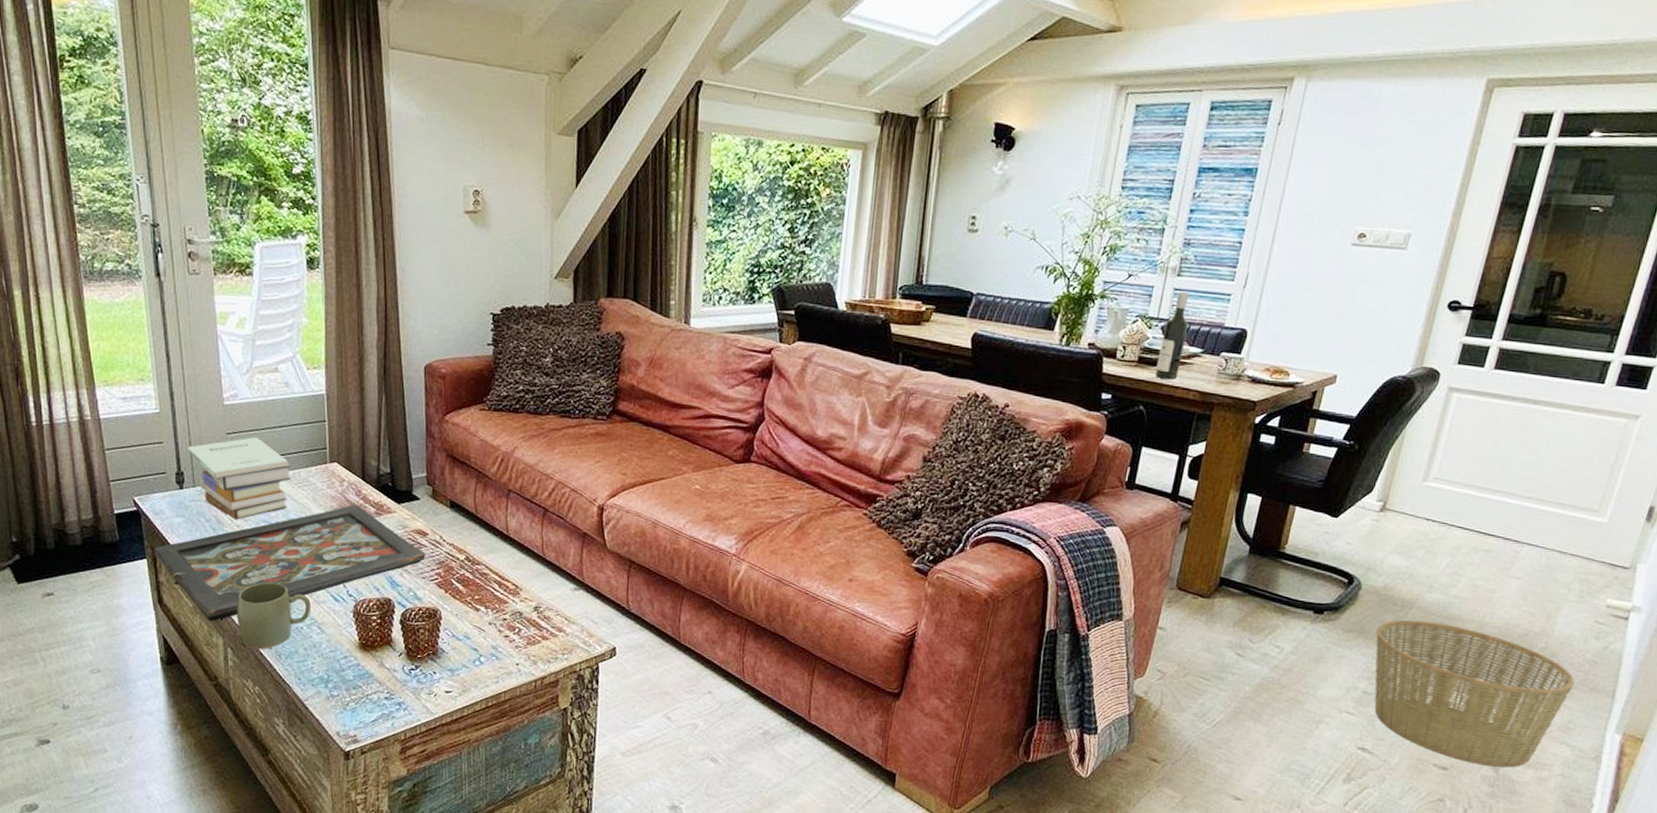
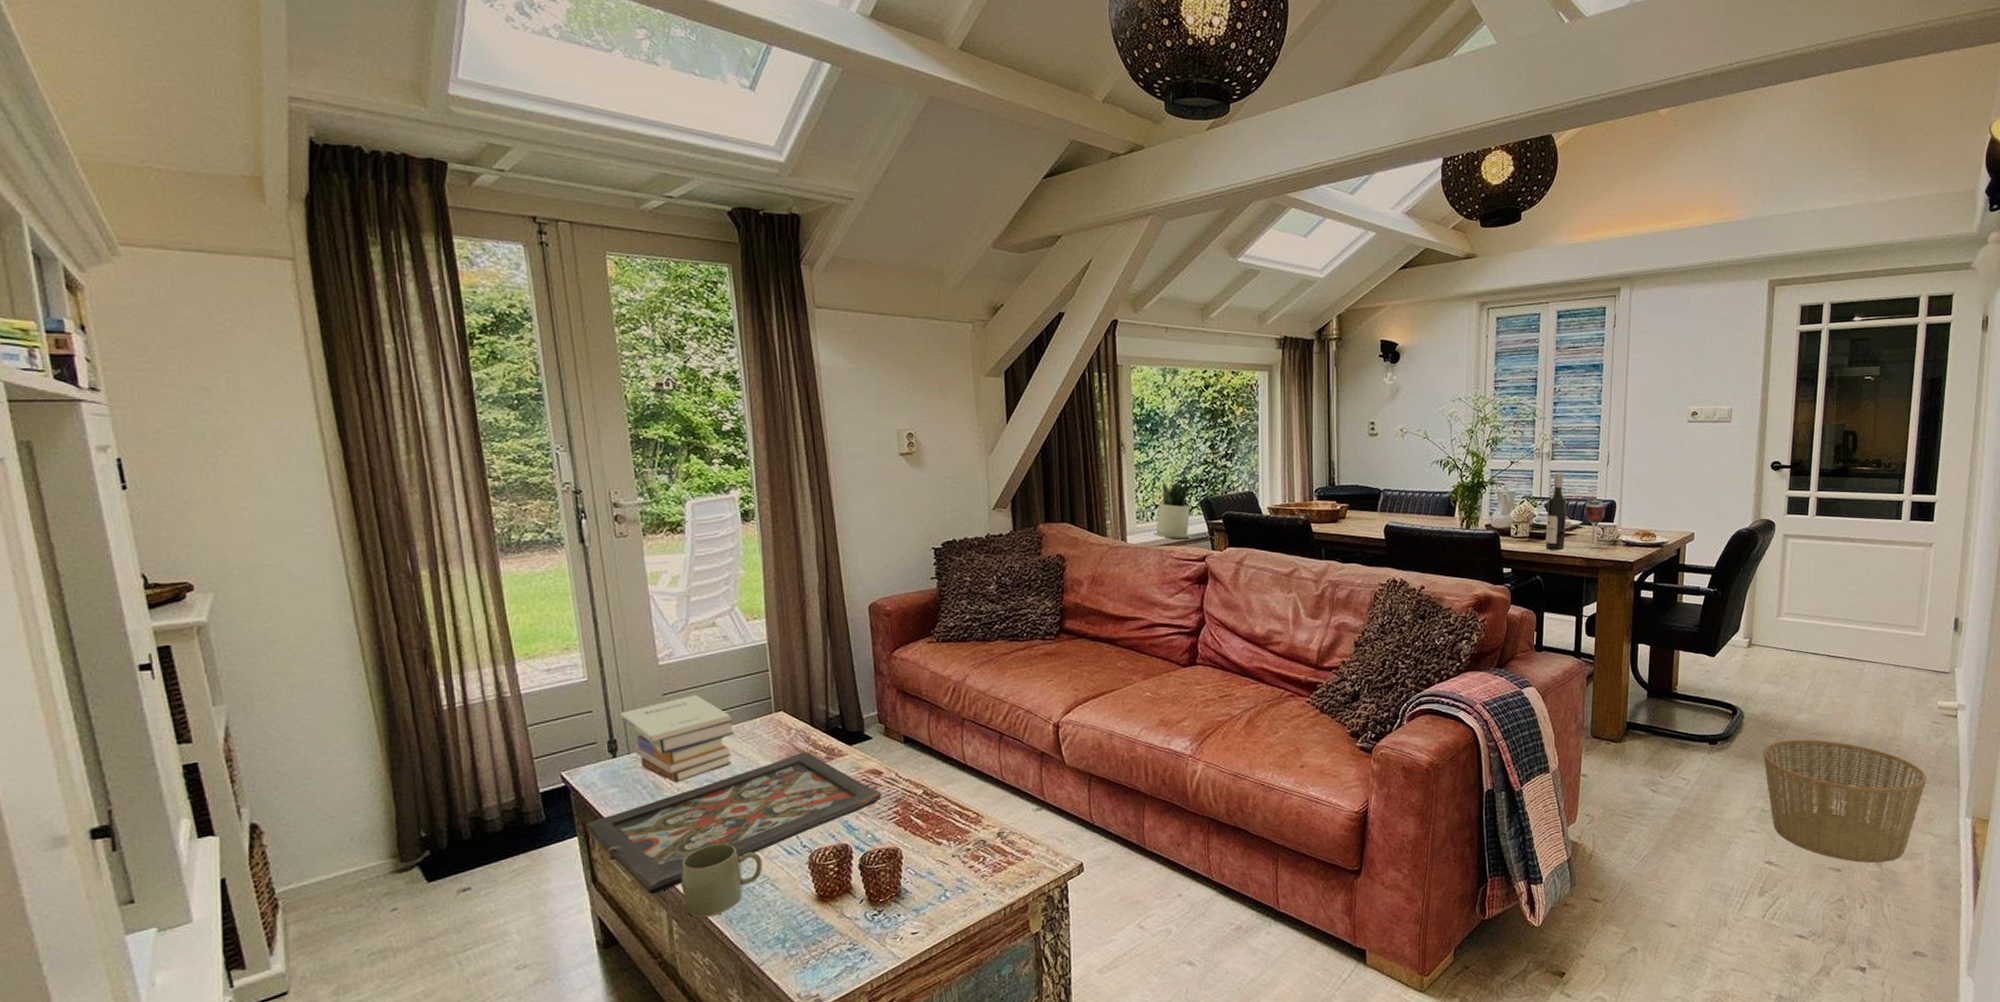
planter: none [718,262,764,328] -> present [1153,480,1191,539]
wineglass: none [1200,324,1234,382] -> present [1584,498,1605,549]

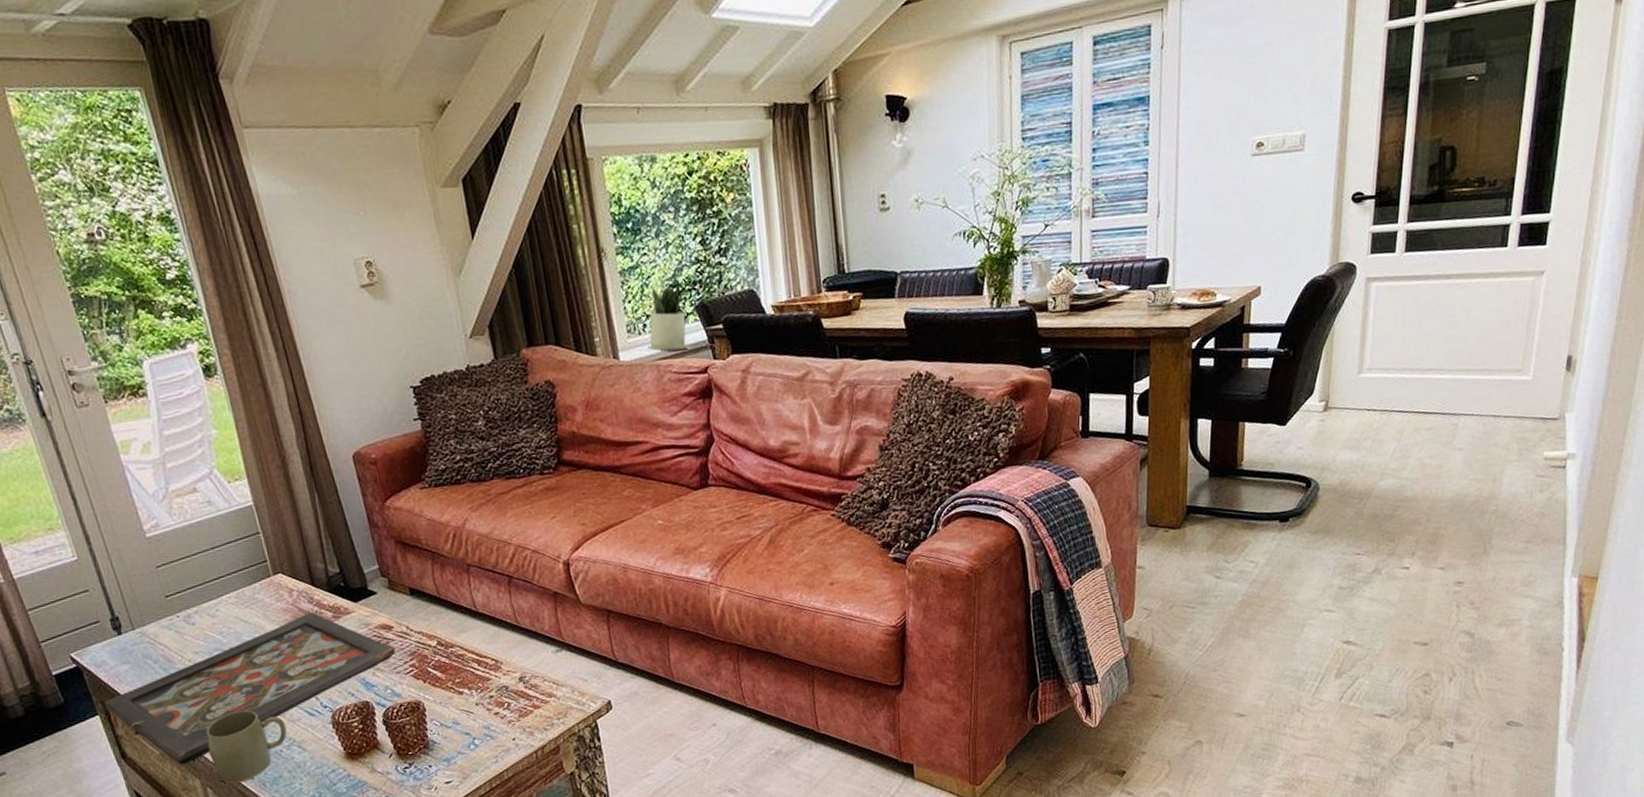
books: present [618,694,735,783] -> none [115,563,238,655]
bottle: present [1545,472,1567,551] -> none [1088,231,1112,323]
wineglass: present [1584,498,1605,549] -> none [1132,257,1157,317]
basket: present [1763,739,1927,863] -> none [1341,506,1528,634]

